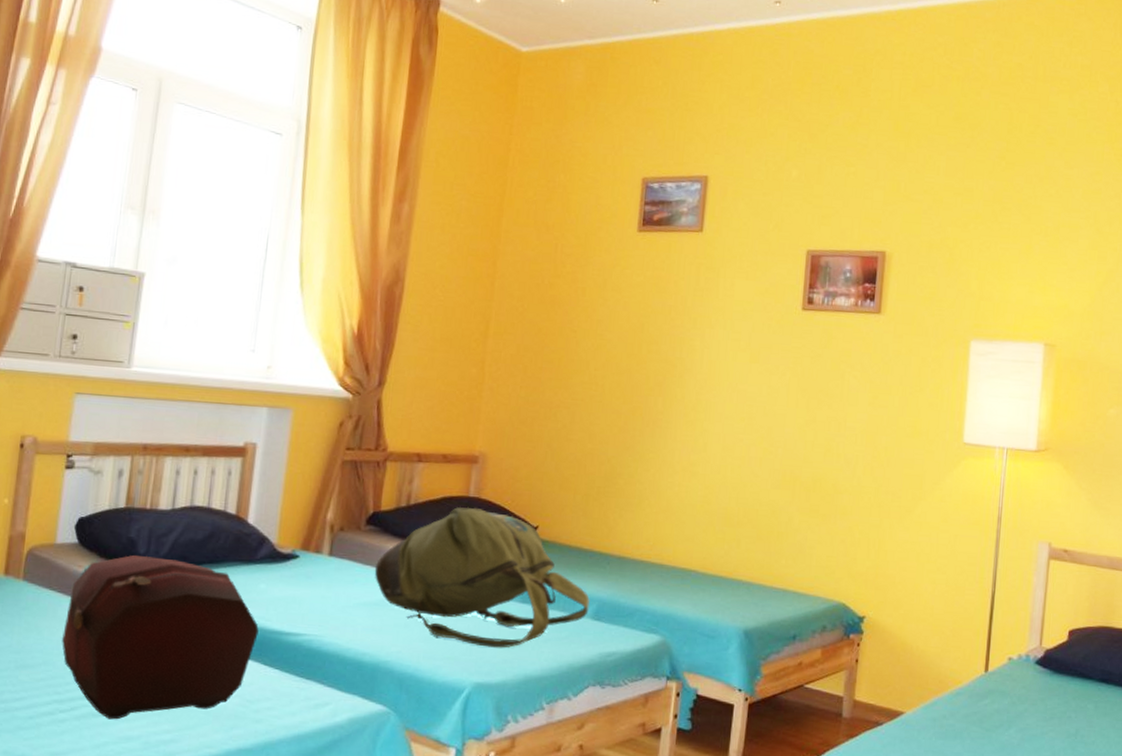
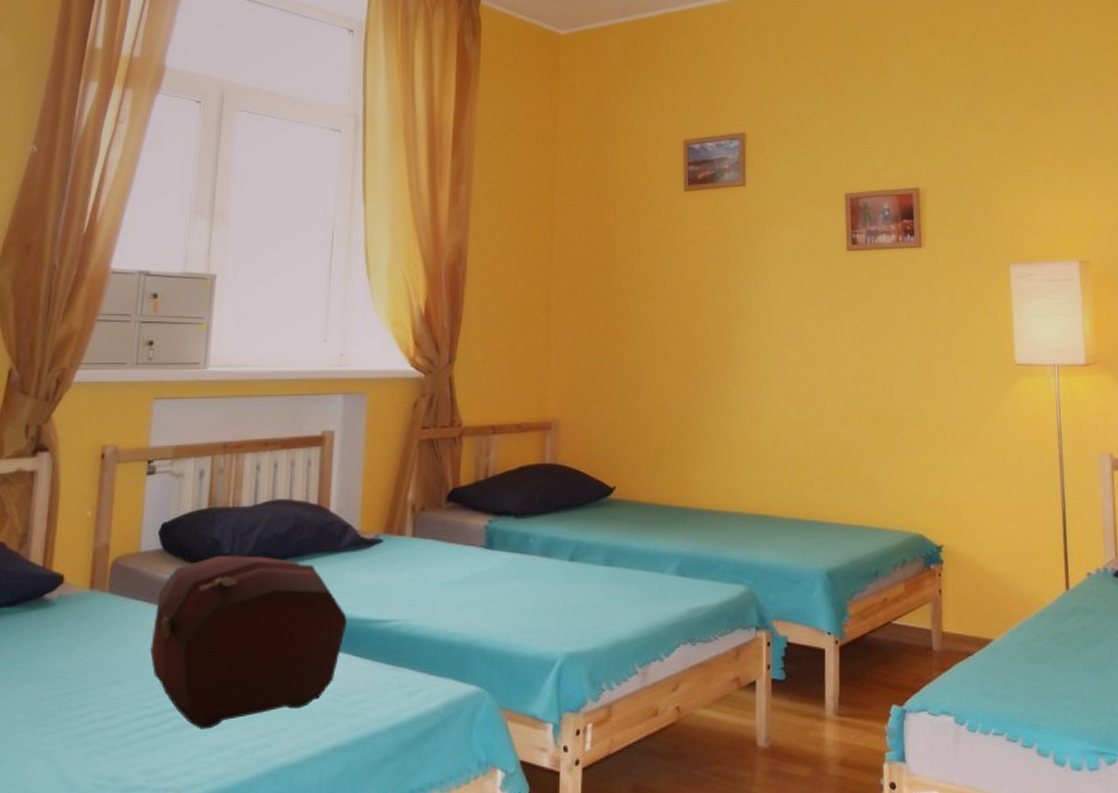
backpack: present [374,507,590,648] -> none [458,474,672,615]

